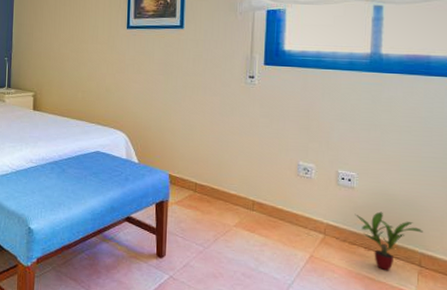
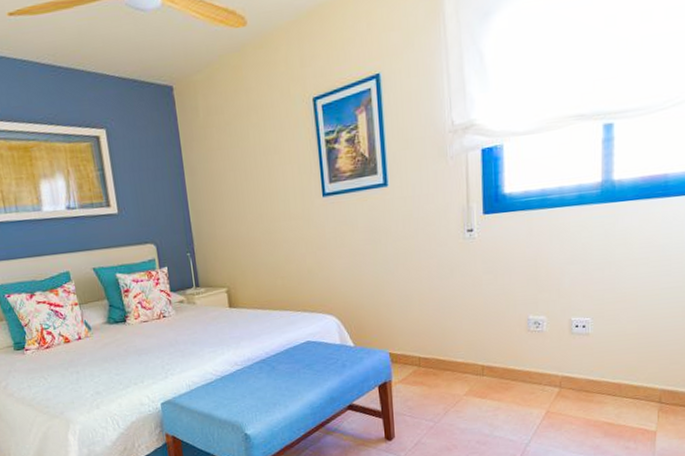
potted plant: present [355,211,423,271] -> none [591,354,663,414]

